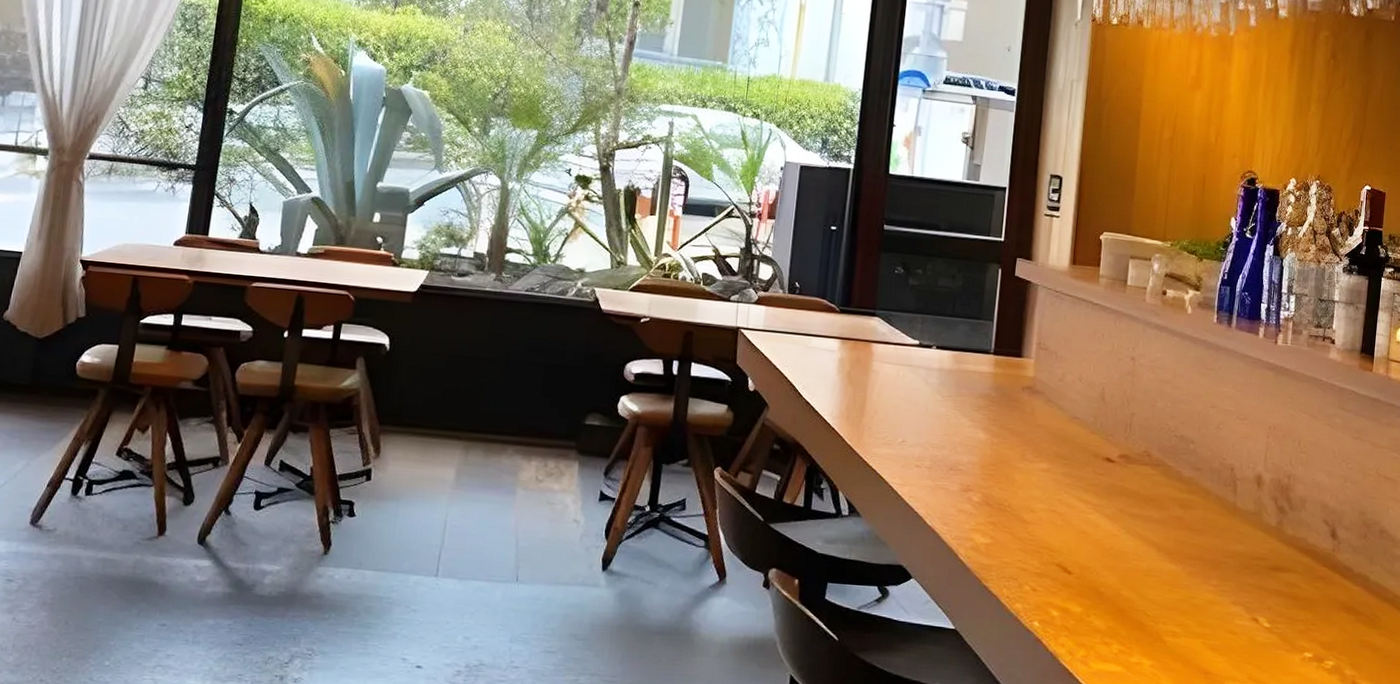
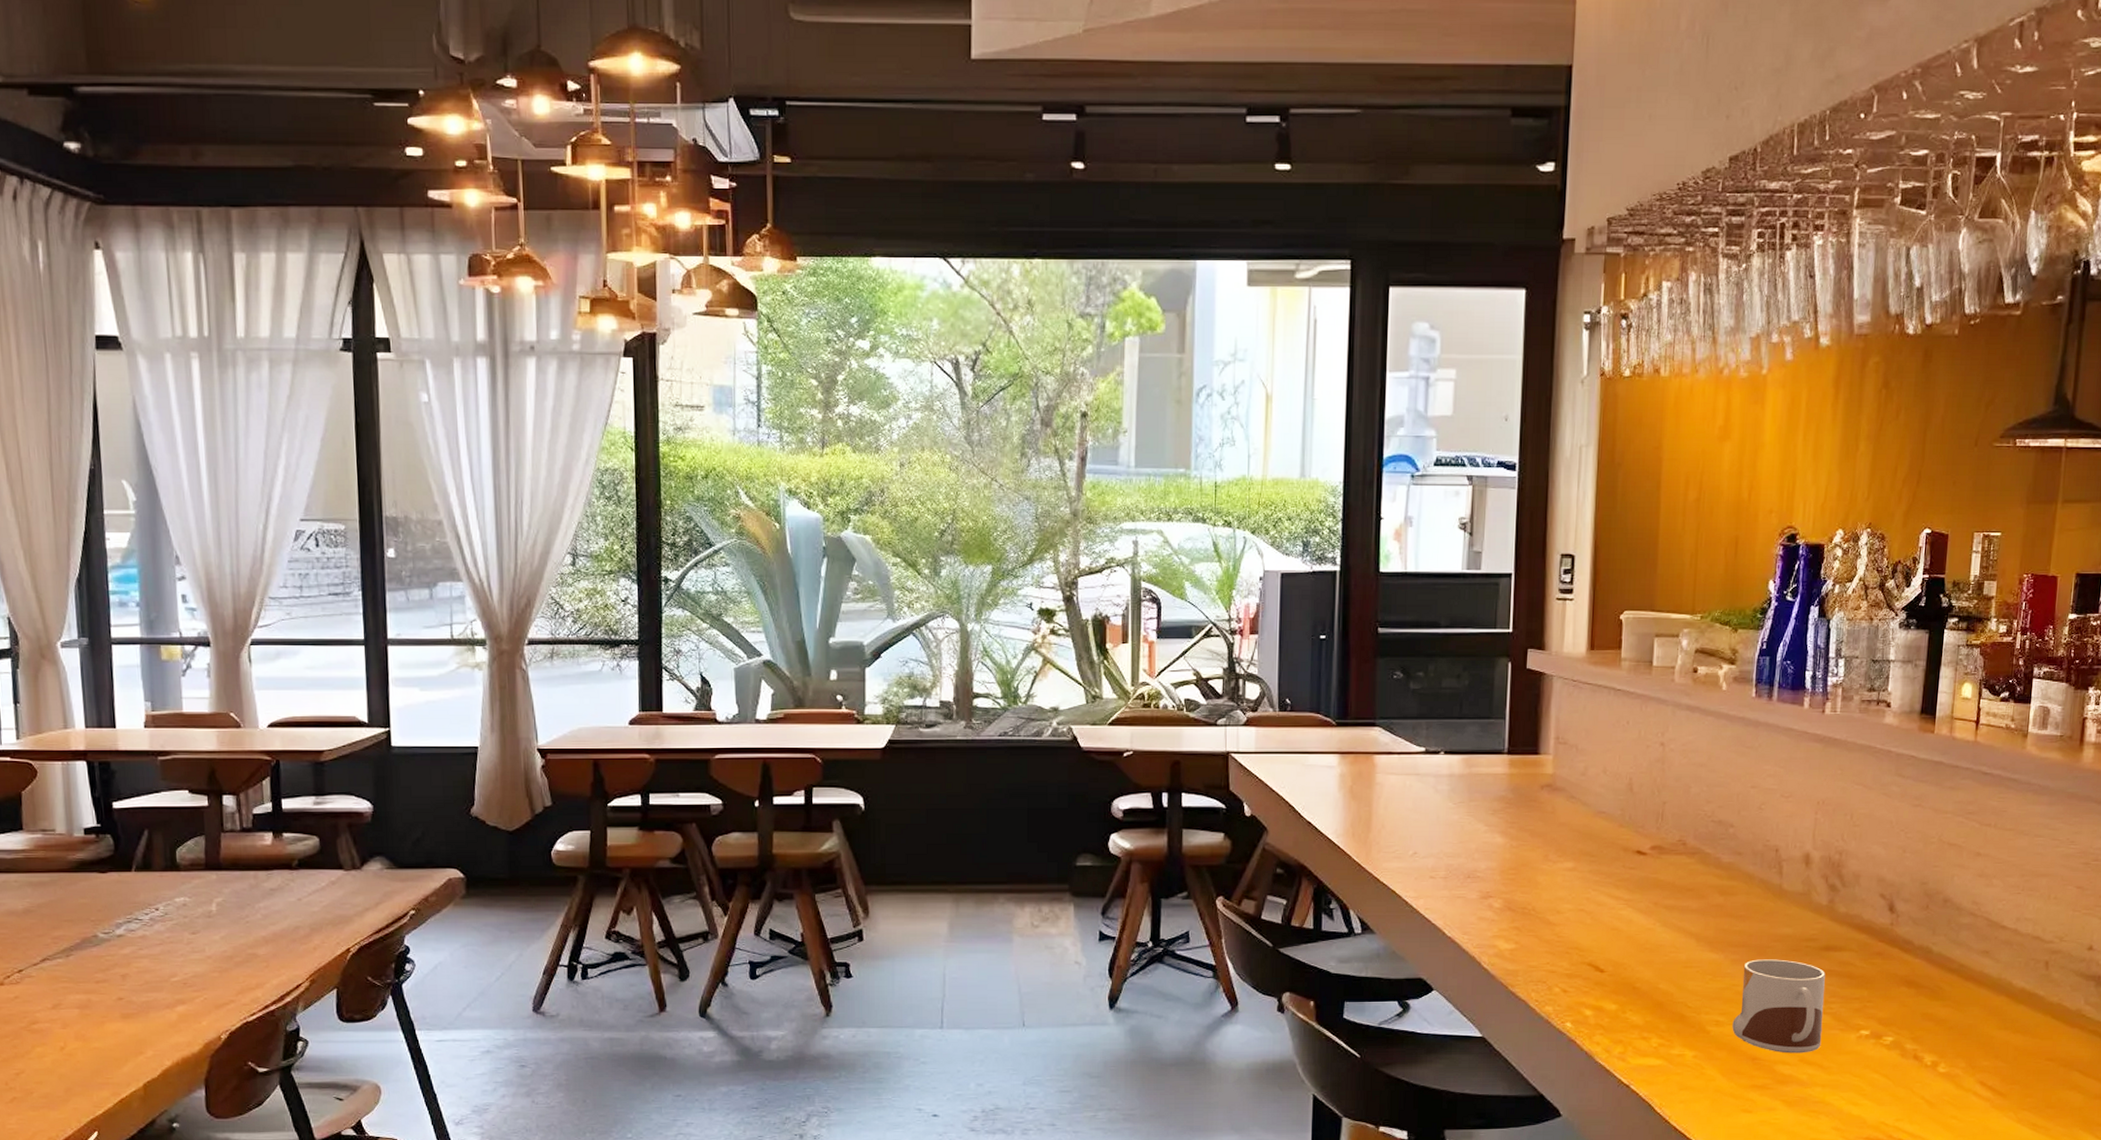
mug: none [1187,574,1273,671] -> present [1732,959,1825,1054]

